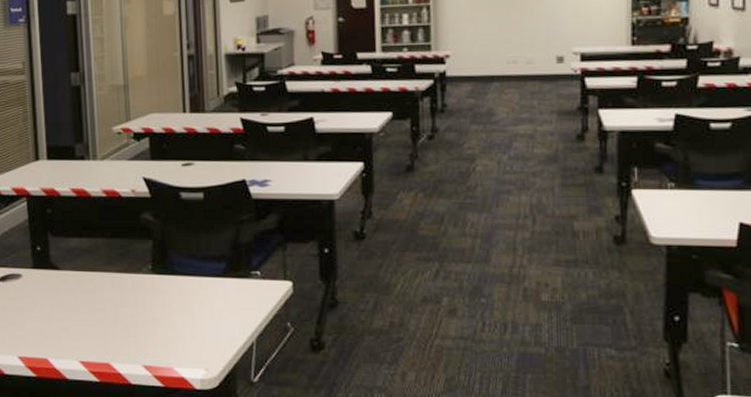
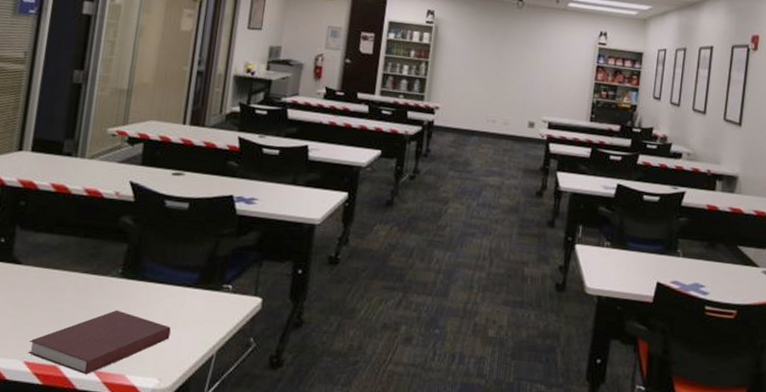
notebook: none [81,305,209,370] -> present [28,309,171,376]

